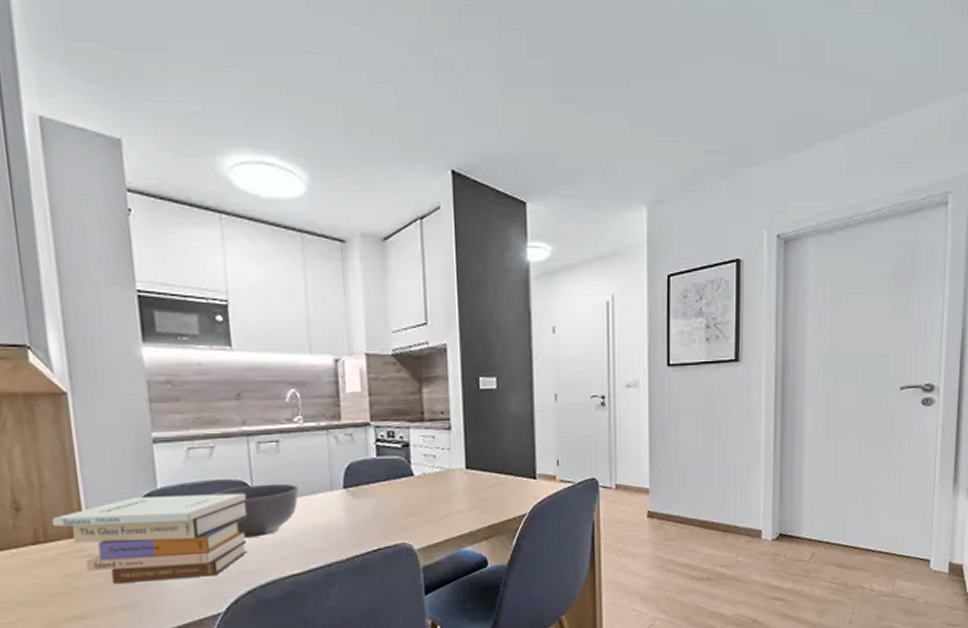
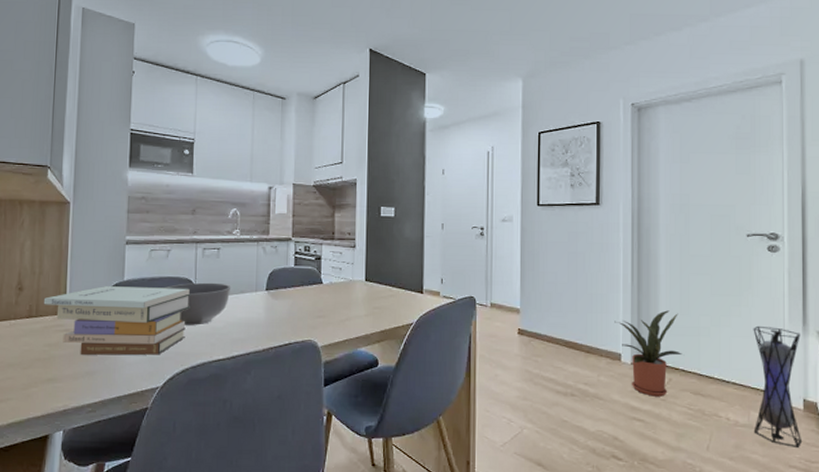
house plant: none [754,478,827,573] -> present [614,310,682,397]
lantern: none [897,488,950,612] -> present [753,325,801,447]

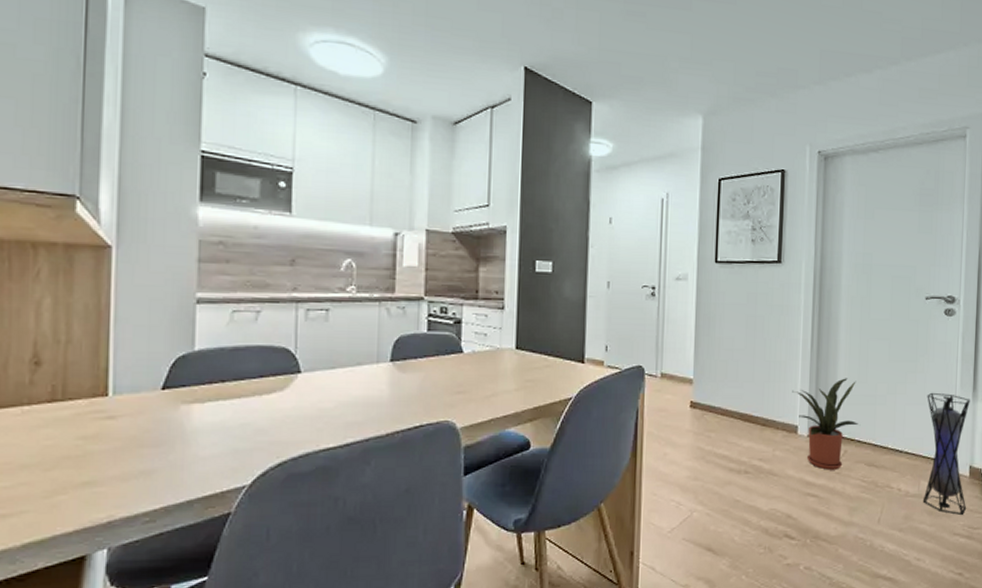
books: present [43,286,191,355] -> none [73,358,289,449]
bowl: present [163,282,231,325] -> none [251,352,345,407]

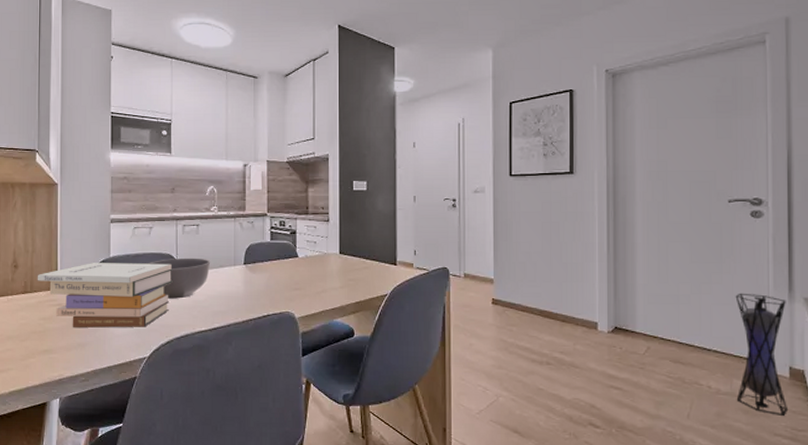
books: none [73,358,289,449] -> present [37,263,173,328]
bowl: none [251,352,345,407] -> present [147,257,211,299]
house plant: present [792,378,858,470] -> none [590,278,661,365]

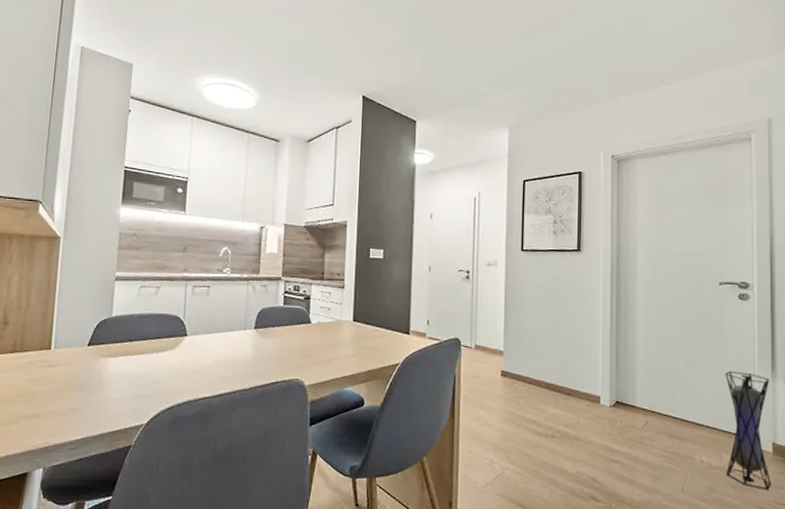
books: present [37,263,173,328] -> none [28,322,179,392]
bowl: present [147,257,211,299] -> none [151,320,220,363]

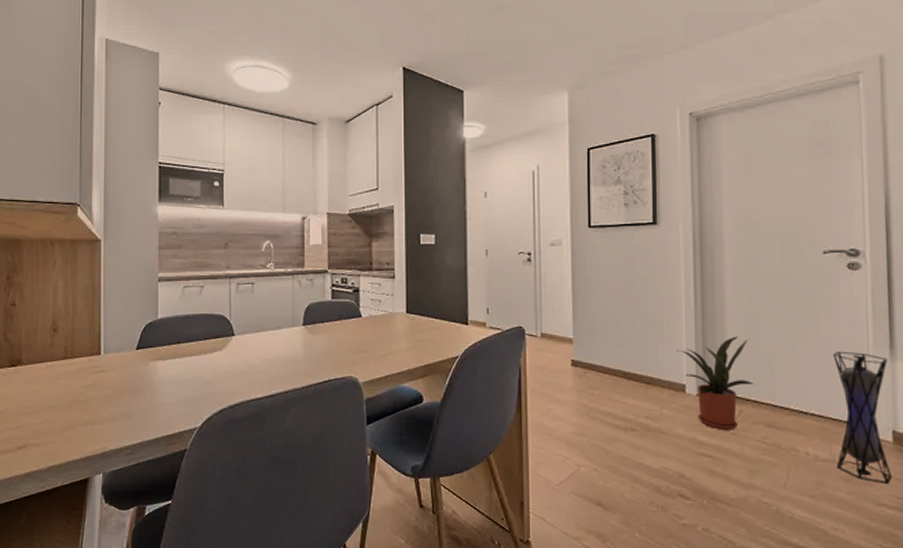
house plant: none [594,354,658,439] -> present [677,336,753,430]

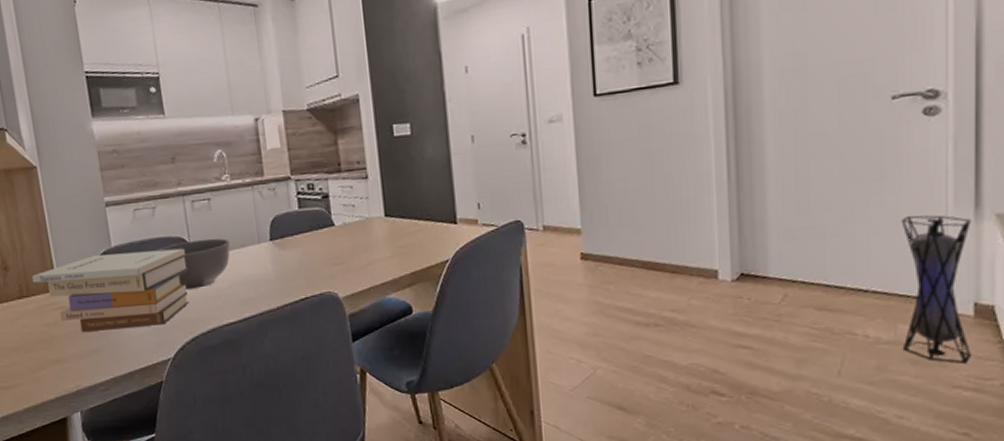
books: none [78,325,226,396] -> present [31,248,189,332]
bowl: none [198,319,267,363] -> present [155,238,231,289]
house plant: present [677,336,753,430] -> none [707,209,801,318]

